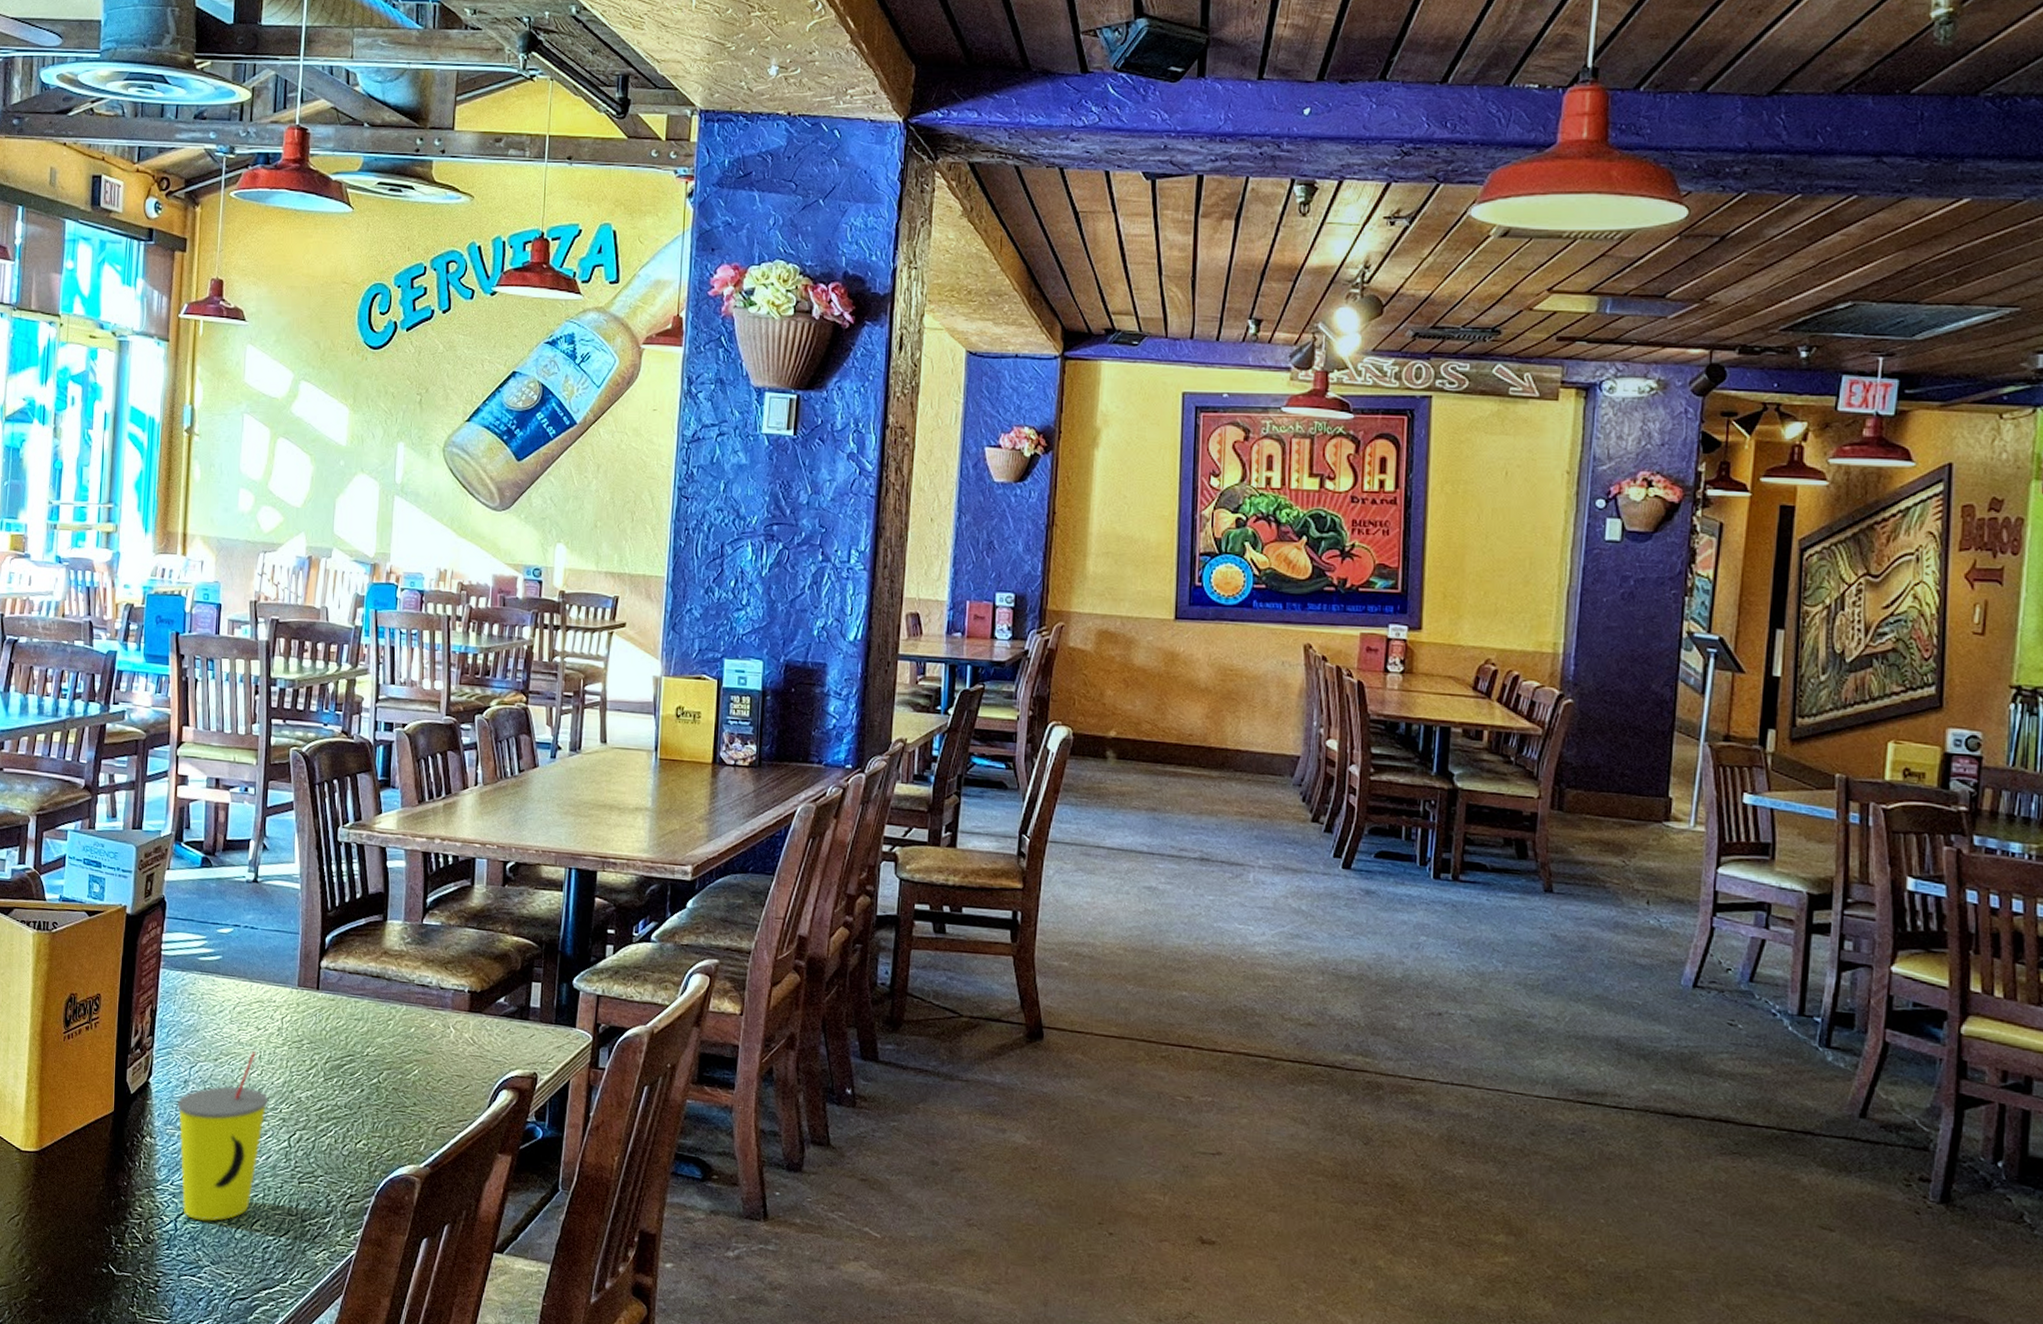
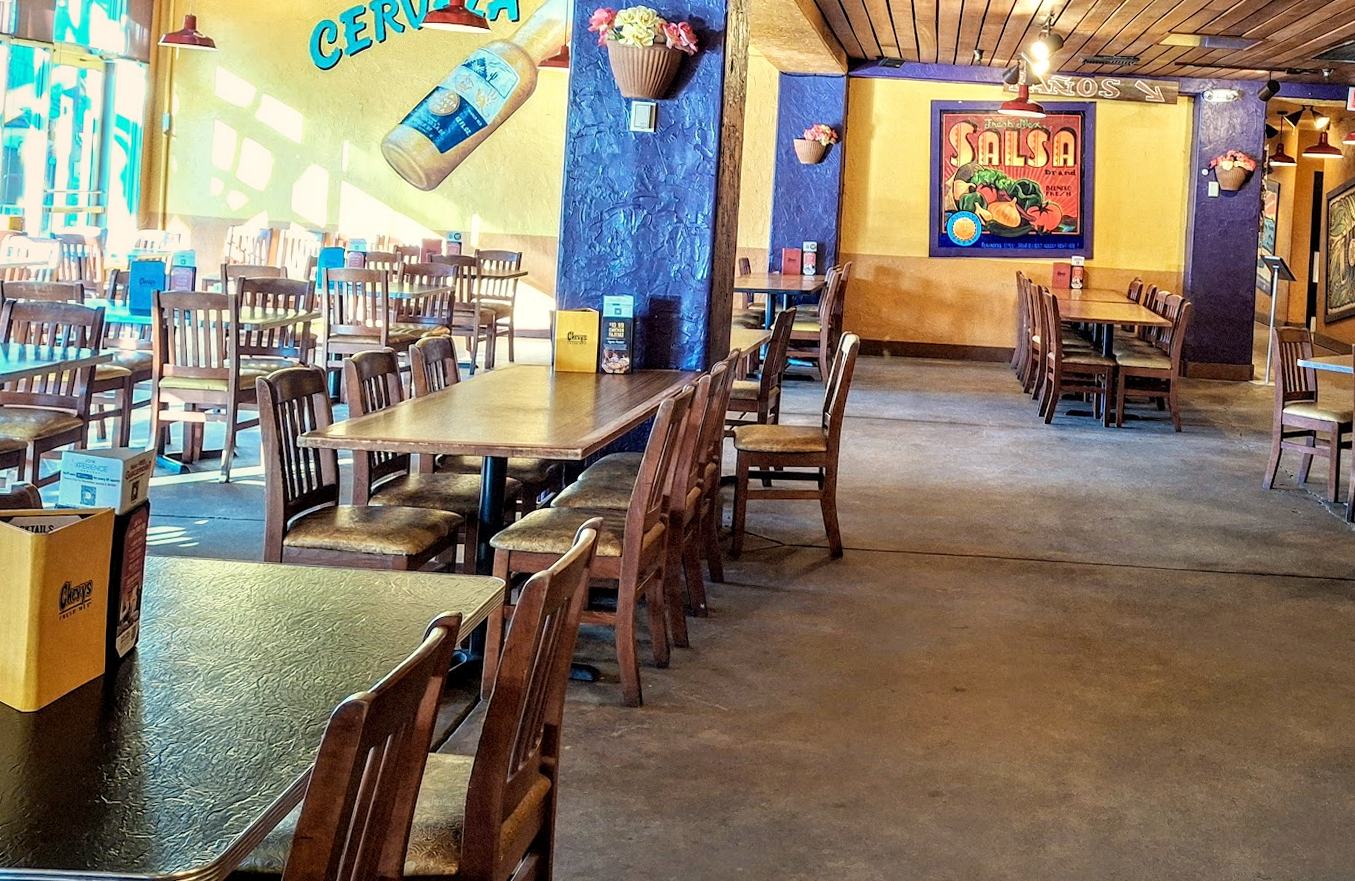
straw: present [178,1051,269,1221] -> none [161,615,240,752]

